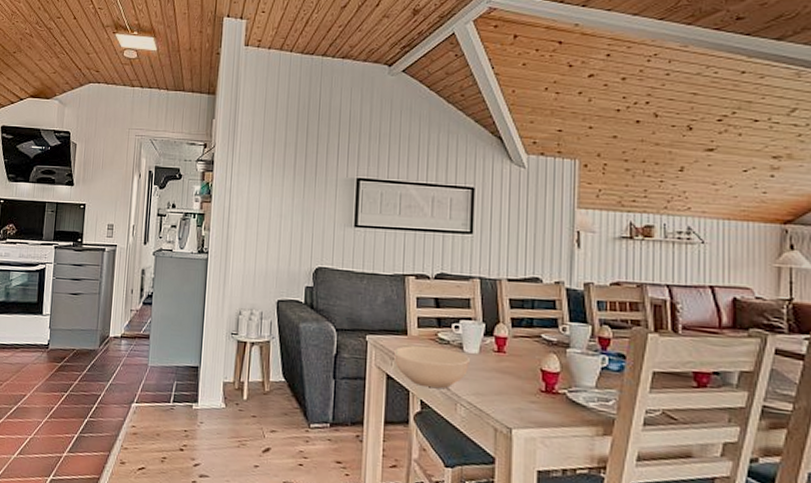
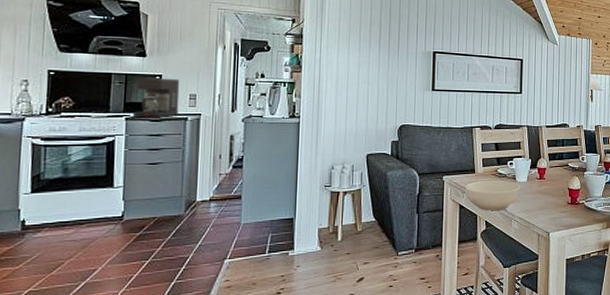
coffee maker: none [60,207,100,248] -> present [132,78,180,118]

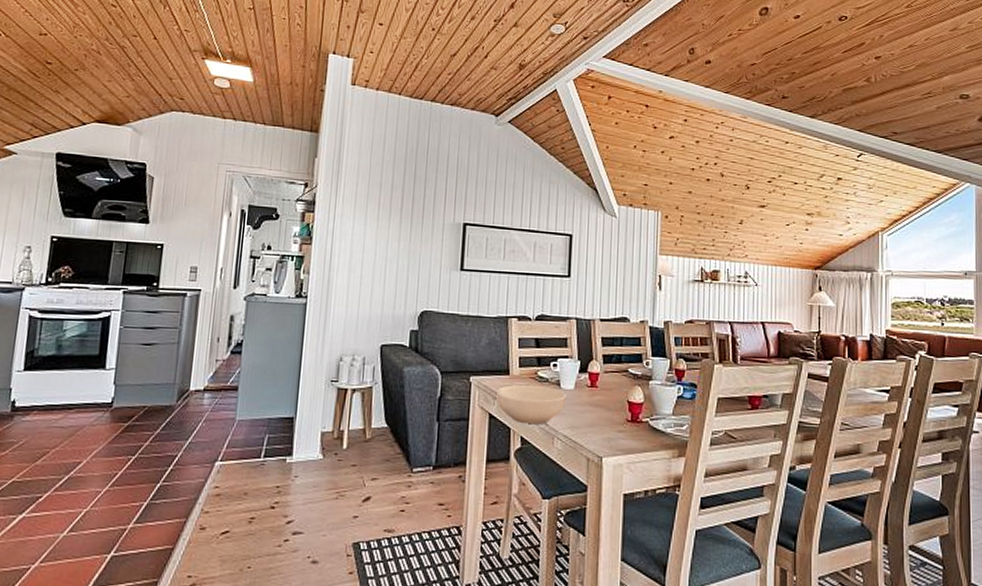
coffee maker: present [132,78,180,118] -> none [130,247,182,293]

